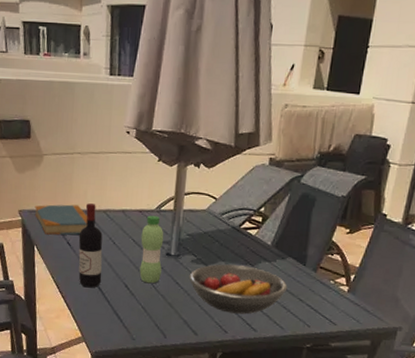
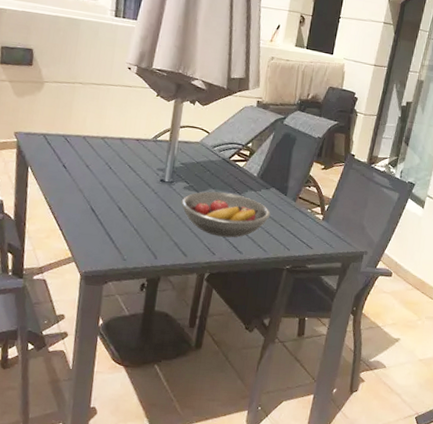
book: present [34,204,88,235] -> none [31,128,86,159]
wine bottle: present [78,203,103,288] -> none [72,130,99,210]
water bottle: present [139,215,164,284] -> none [133,144,159,207]

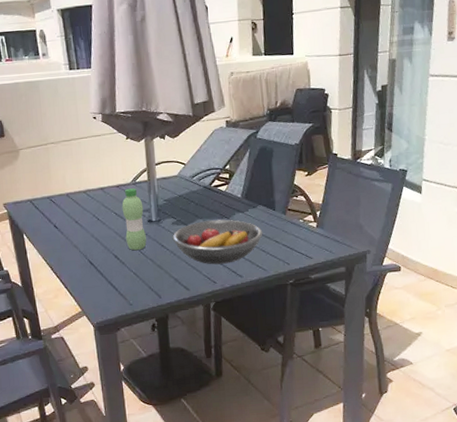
water bottle: none [133,144,159,207] -> present [122,188,147,251]

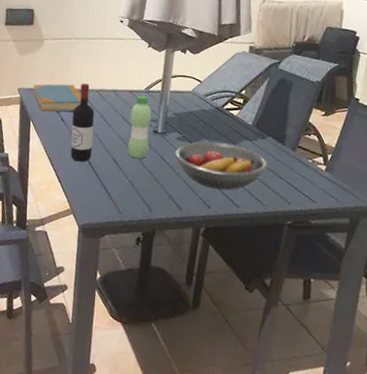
book: none [18,190,71,222] -> present [33,84,82,112]
wine bottle: none [64,186,92,265] -> present [70,83,95,162]

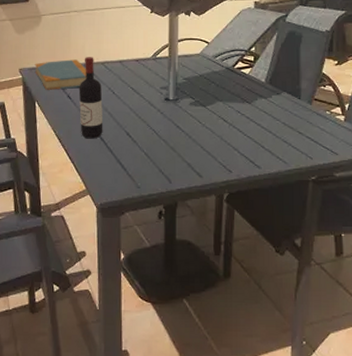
water bottle: present [128,95,152,159] -> none [139,64,162,129]
fruit bowl: present [174,142,268,191] -> none [189,104,286,152]

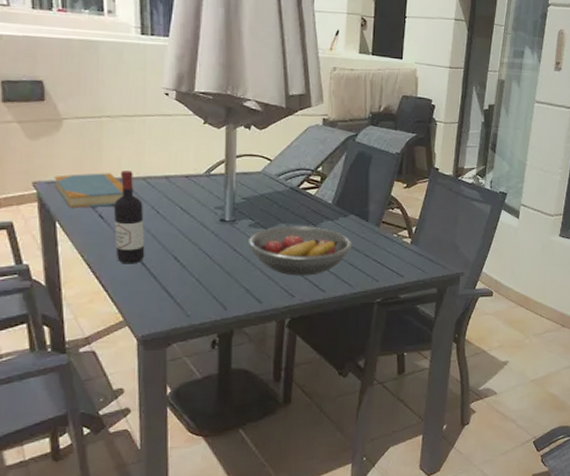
fruit bowl: none [189,104,286,152] -> present [247,226,353,276]

